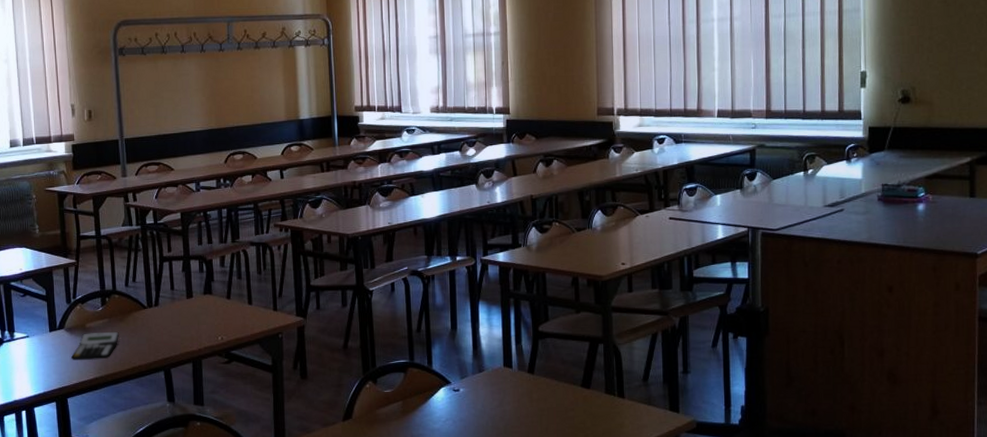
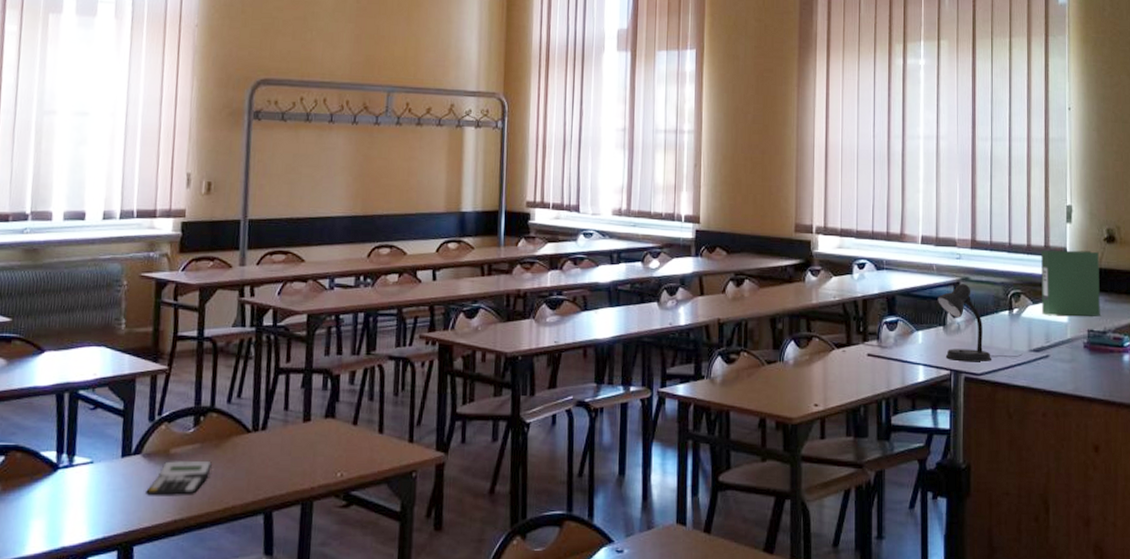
desk lamp: none [734,150,818,220] -> present [938,284,1023,363]
binder: none [835,112,895,174] -> present [1041,250,1100,317]

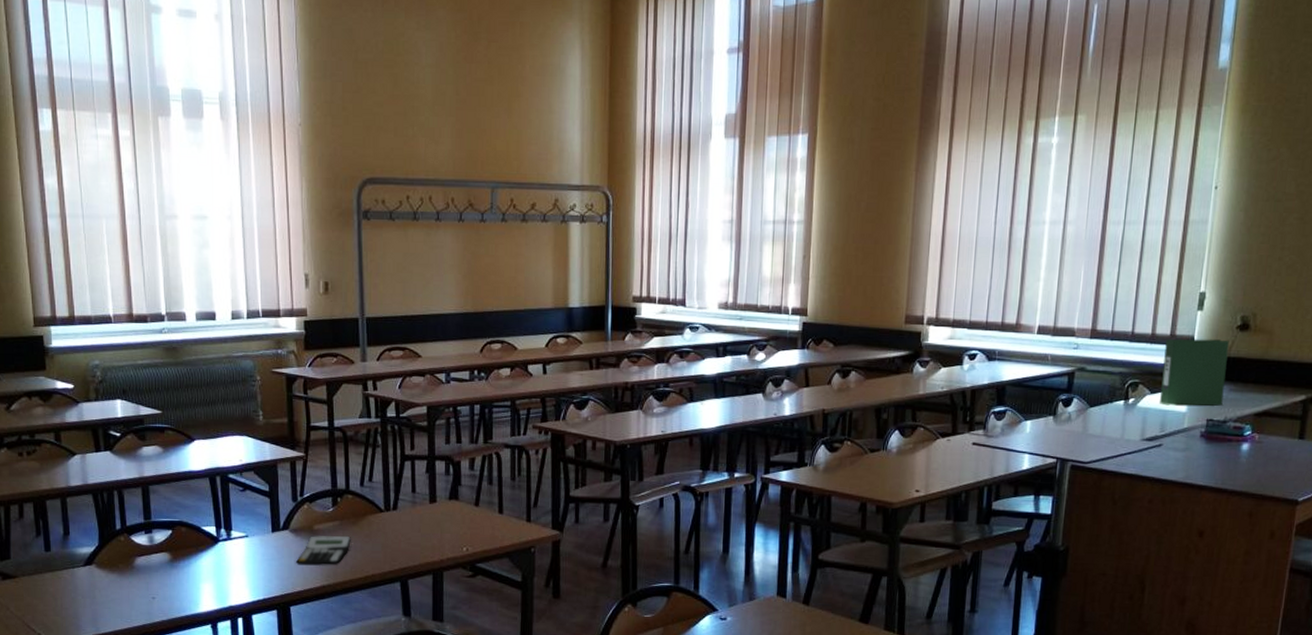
desk lamp: present [938,284,1023,363] -> none [1049,374,1134,451]

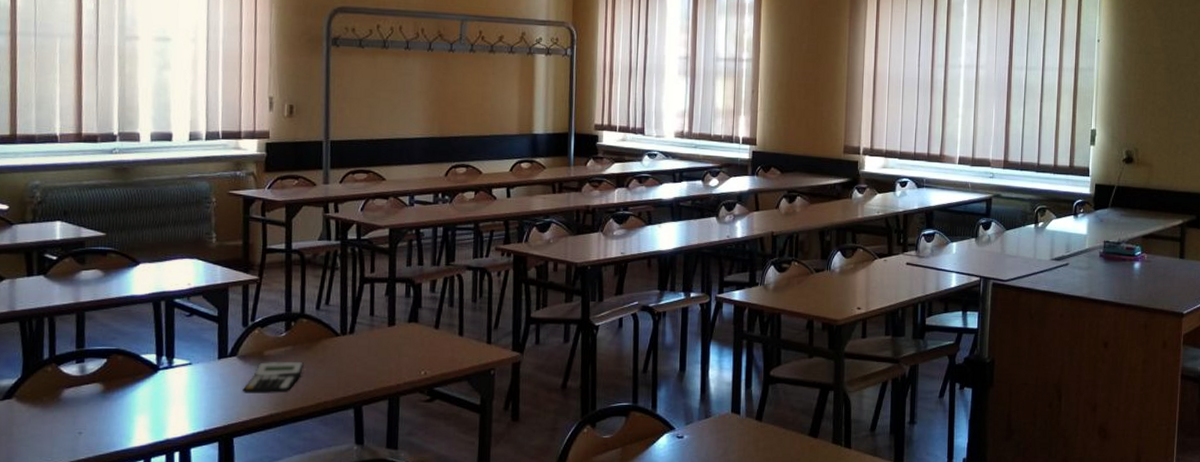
binder: present [1160,339,1229,406] -> none [1064,170,1118,229]

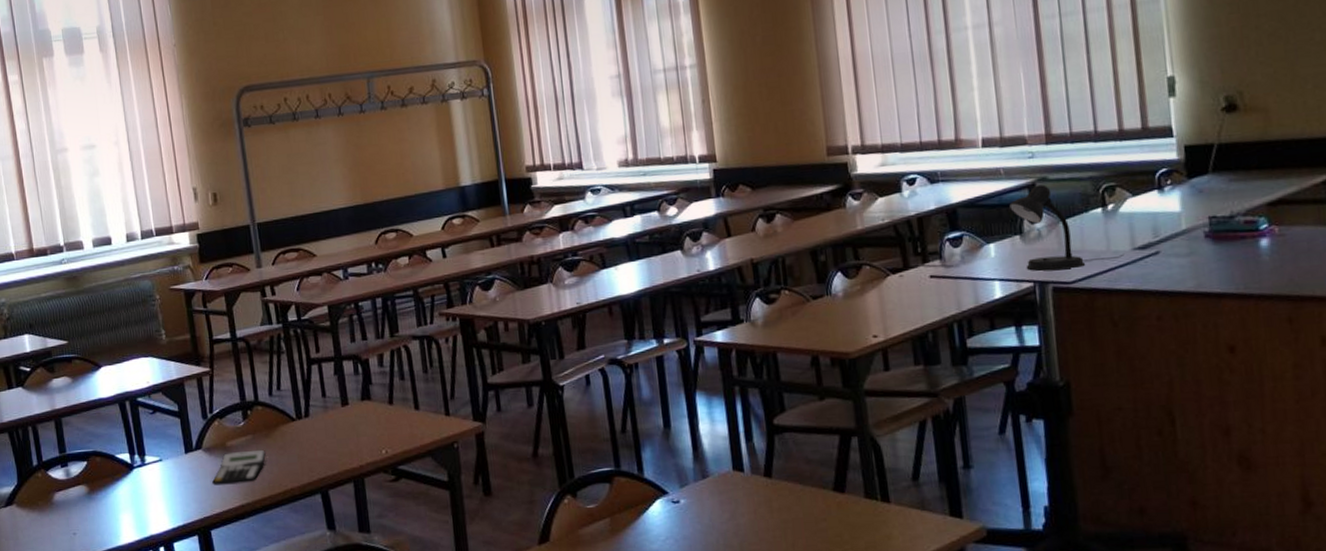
desk lamp: none [971,200,1045,270] -> present [1009,184,1125,271]

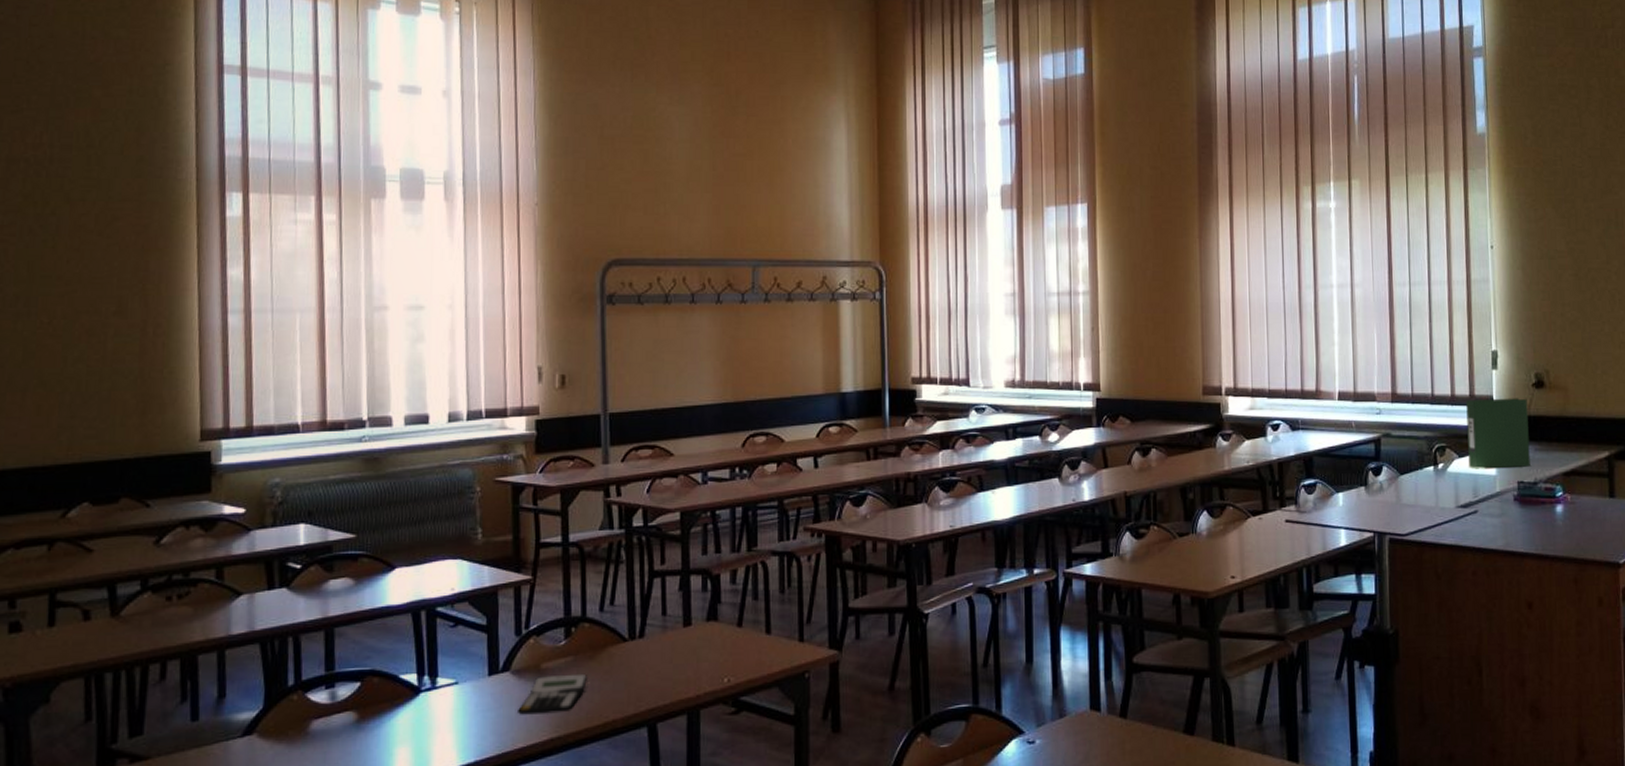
desk lamp: present [1009,184,1125,271] -> none [1358,440,1450,523]
binder: none [1138,125,1224,207] -> present [1466,398,1530,469]

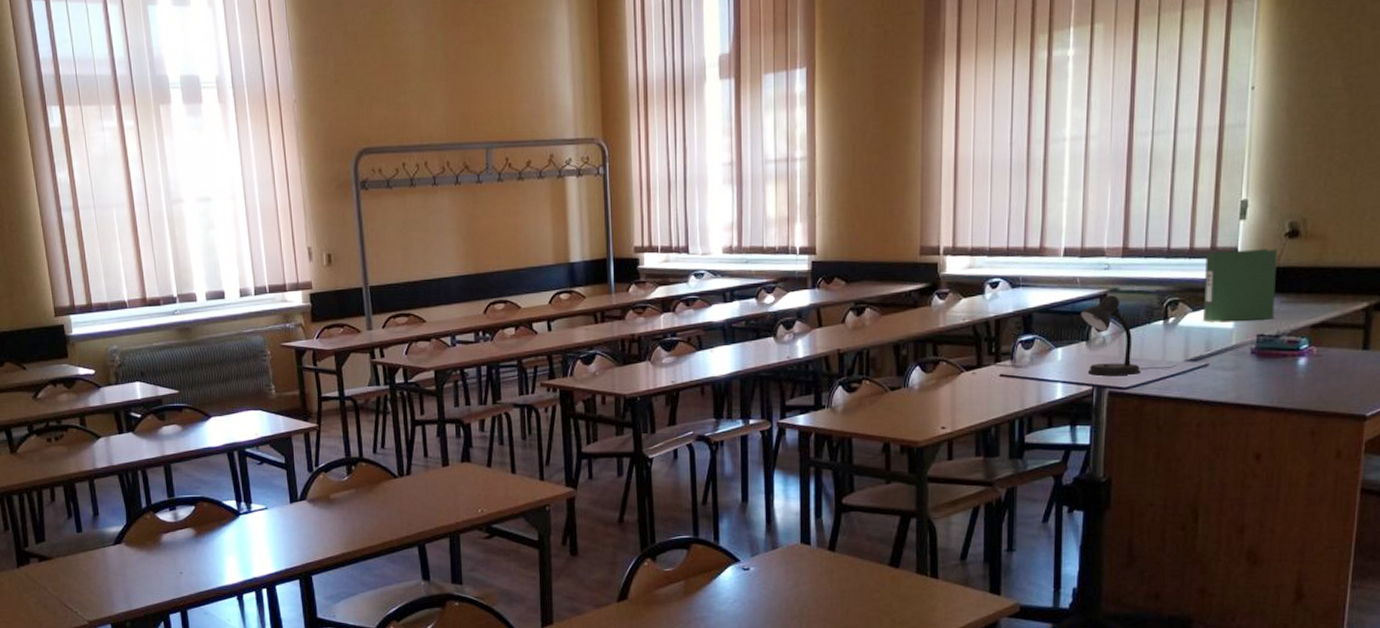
calculator: present [518,673,589,715] -> none [315,503,369,535]
desk lamp: none [1358,440,1450,523] -> present [1081,295,1177,376]

